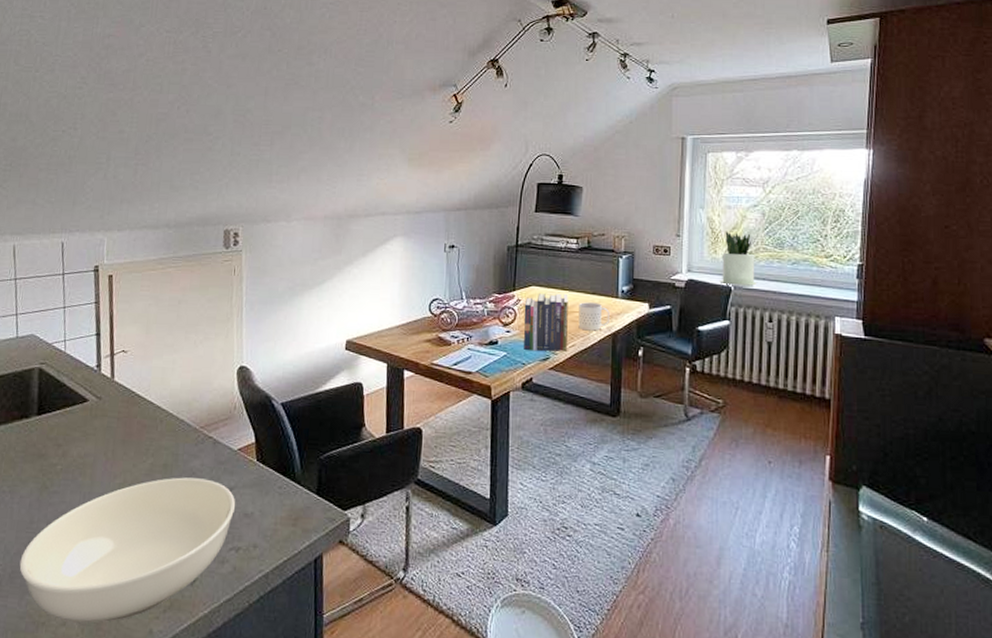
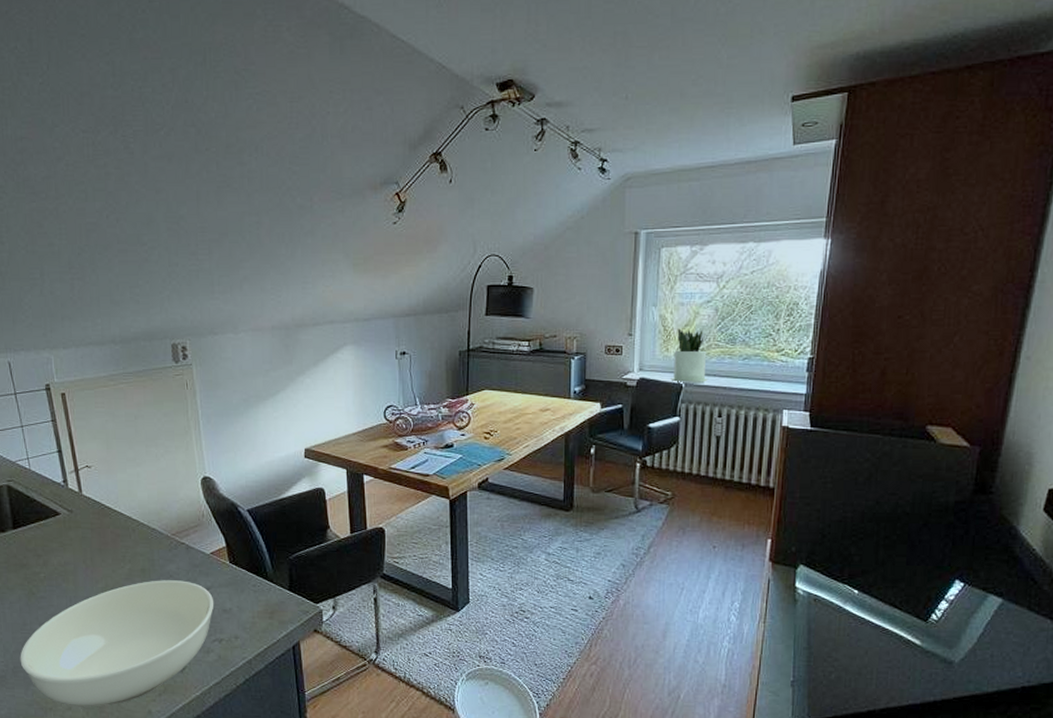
books: present [523,293,568,352] -> none [478,397,521,452]
mug: present [578,302,610,331] -> none [532,404,562,432]

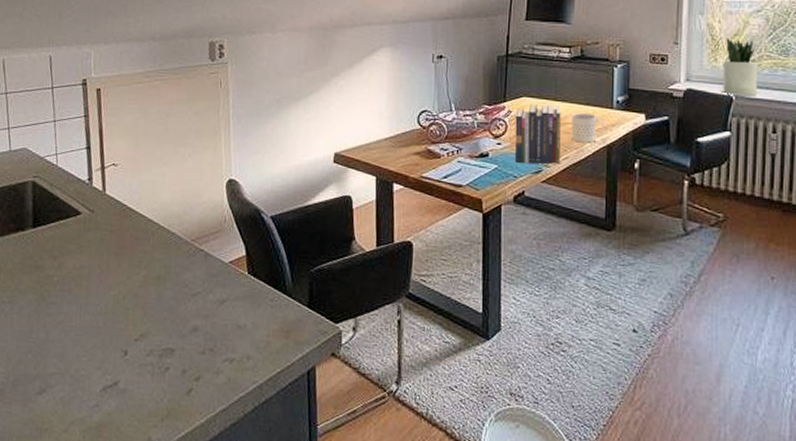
bowl: present [20,580,214,707] -> none [21,289,229,430]
books: none [478,397,521,452] -> present [515,105,561,164]
mug: none [532,404,562,432] -> present [572,113,604,143]

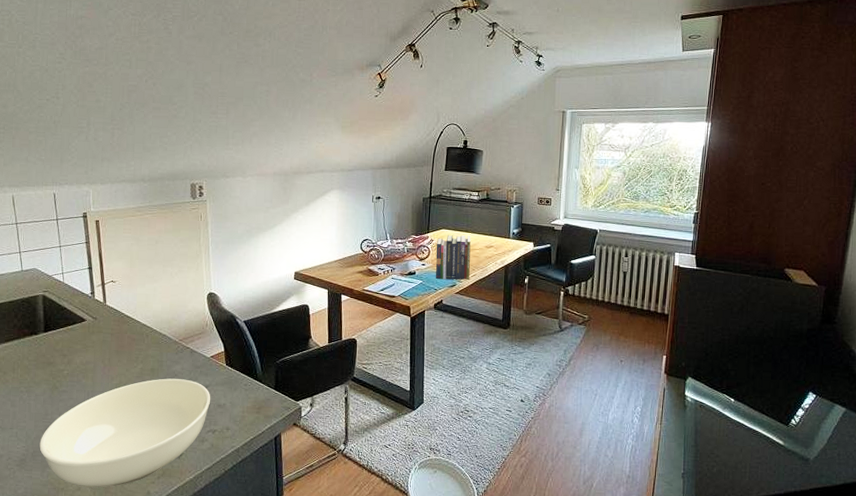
bowl: none [21,289,229,430] -> present [39,378,211,488]
mug: present [572,113,604,143] -> none [478,242,503,264]
planter: present [720,38,761,95] -> none [588,186,618,229]

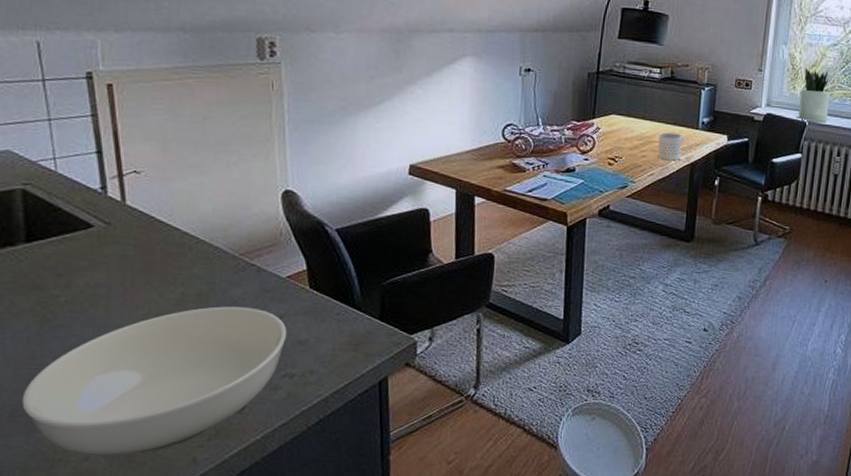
books: present [435,235,471,280] -> none [602,122,649,180]
mug: none [478,242,503,264] -> present [657,132,689,161]
planter: none [588,186,618,229] -> present [795,68,831,122]

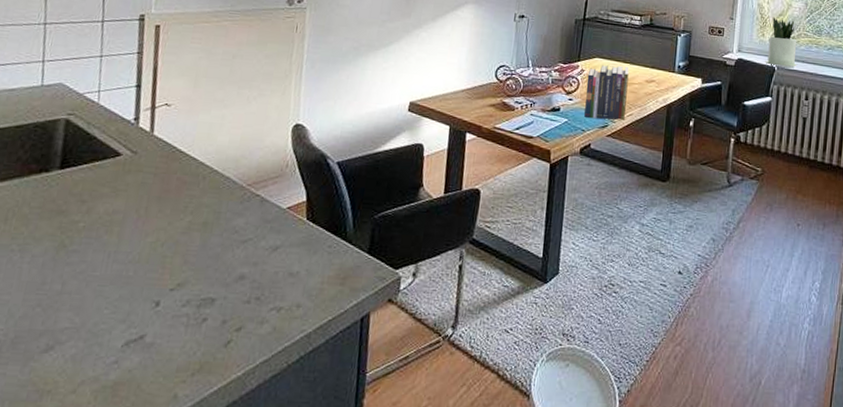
bowl: present [22,306,288,456] -> none [24,236,281,390]
books: none [602,122,649,180] -> present [584,65,629,120]
mug: present [657,132,689,161] -> none [636,75,666,102]

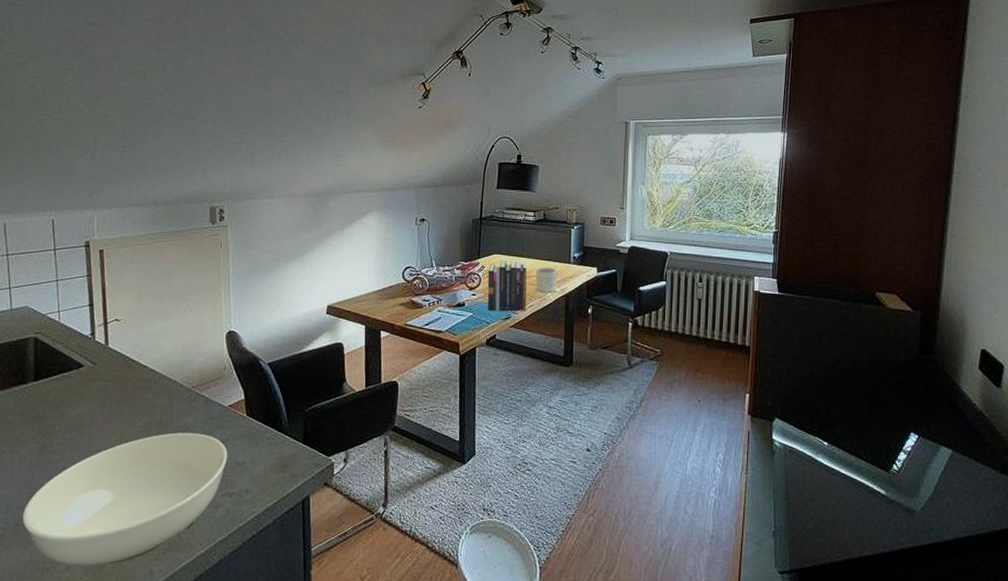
bowl: none [24,236,281,390] -> present [22,433,228,567]
mug: none [636,75,666,102] -> present [536,268,563,293]
planter: present [765,17,798,67] -> none [657,204,690,251]

